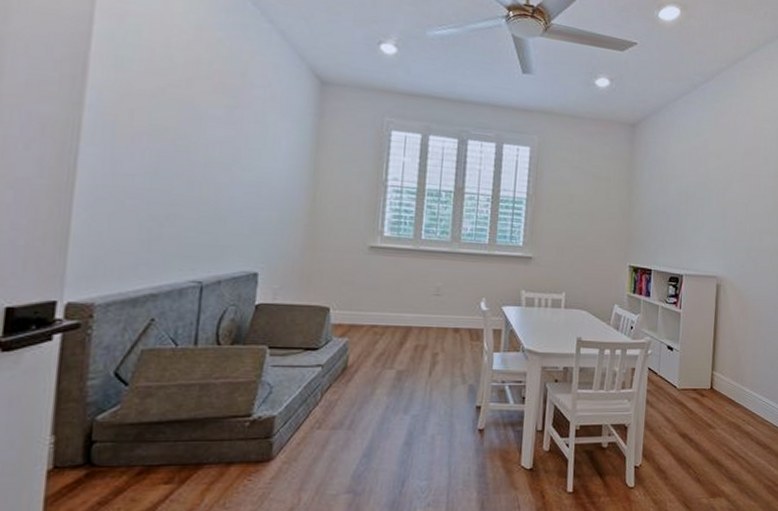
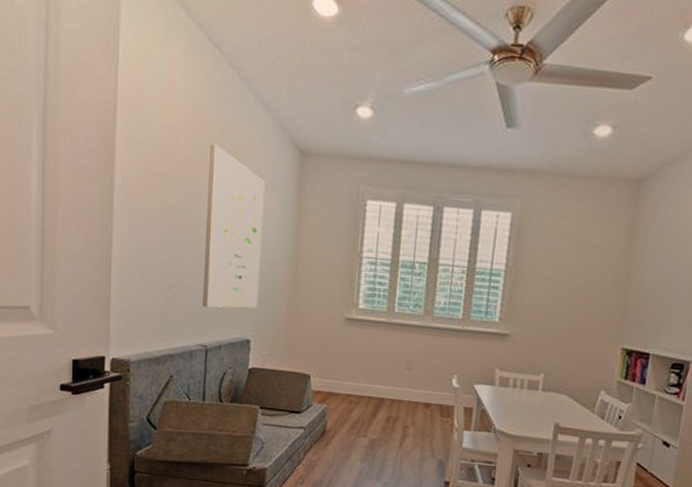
wall art: none [198,65,279,239] -> present [203,144,265,308]

